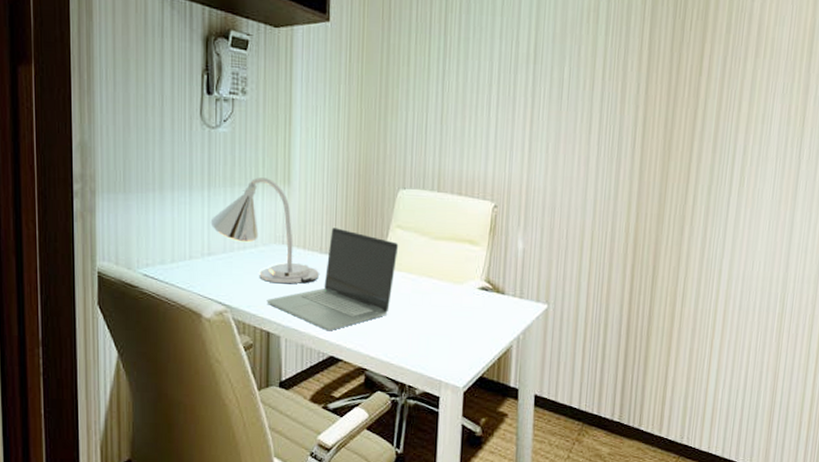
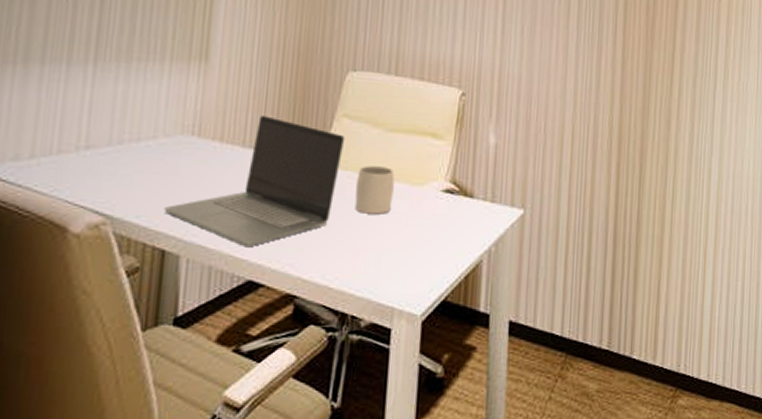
table lamp: present [210,177,319,284] -> none [92,51,239,187]
mug: none [408,268,439,307] -> present [354,166,395,214]

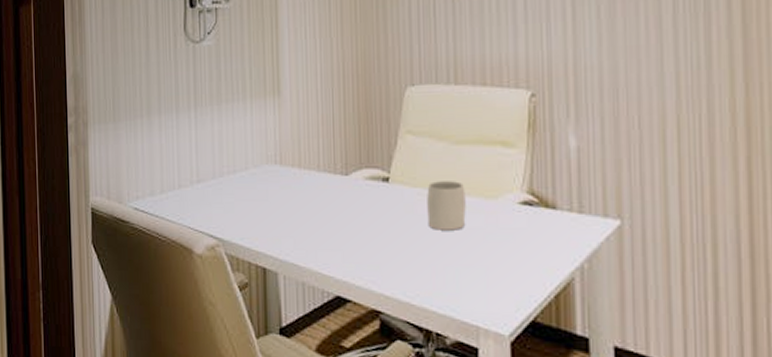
laptop: present [164,115,346,248] -> none [261,140,411,265]

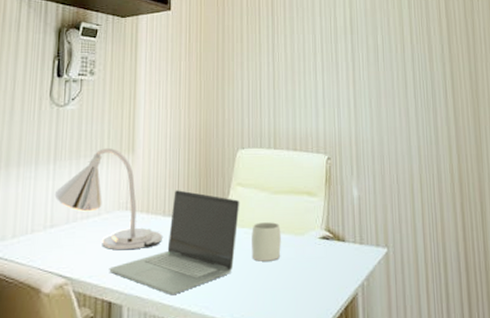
table lamp: none [198,90,318,211] -> present [54,148,162,250]
laptop: none [261,140,411,265] -> present [109,190,240,296]

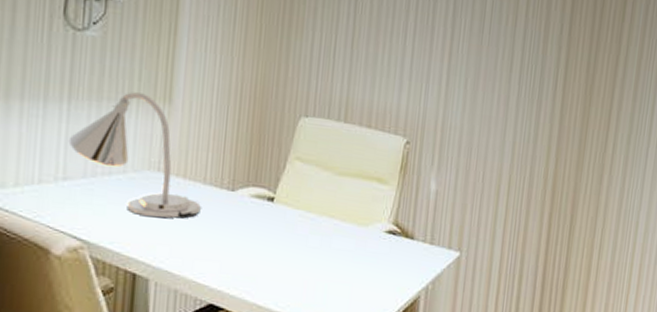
laptop: present [109,190,240,296] -> none [134,155,297,275]
mug: present [252,222,281,262] -> none [305,206,342,251]

